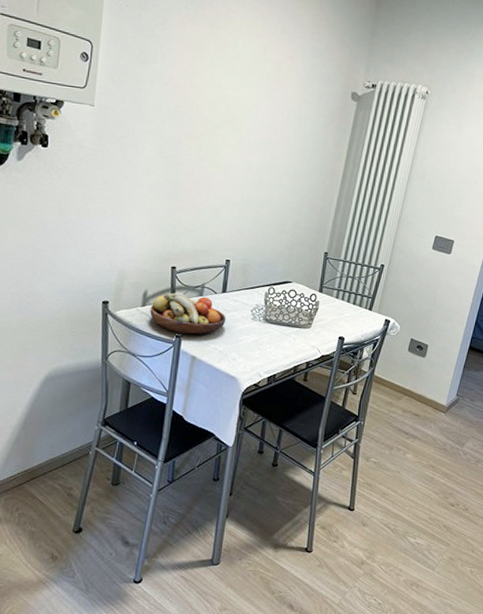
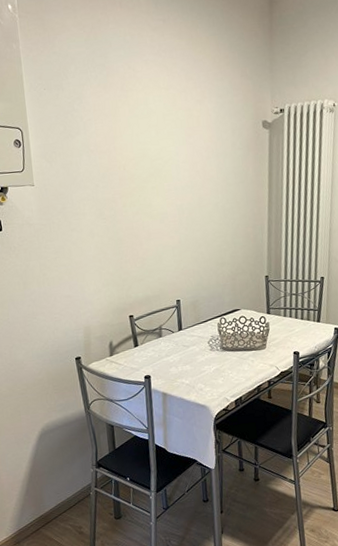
fruit bowl: present [150,291,226,335] -> none [117,337,187,375]

